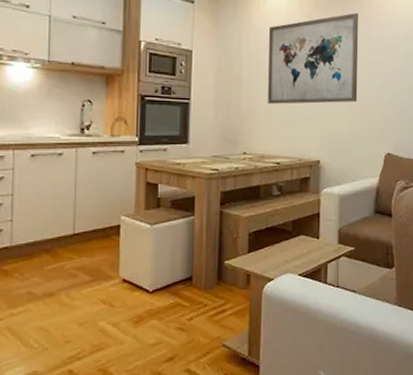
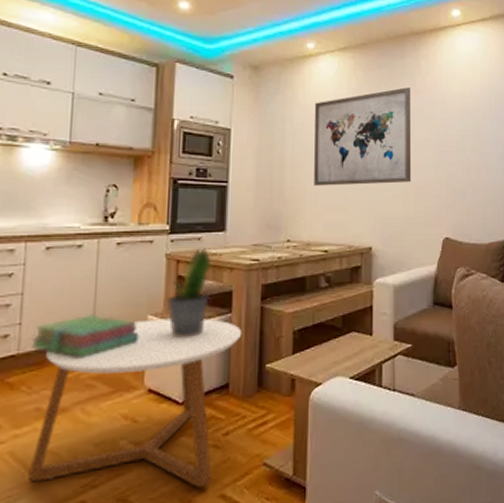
stack of books: none [22,213,114,251] -> present [31,313,139,359]
coffee table: none [24,219,204,363] -> present [28,318,243,489]
potted plant: none [136,158,177,236] -> present [165,248,212,338]

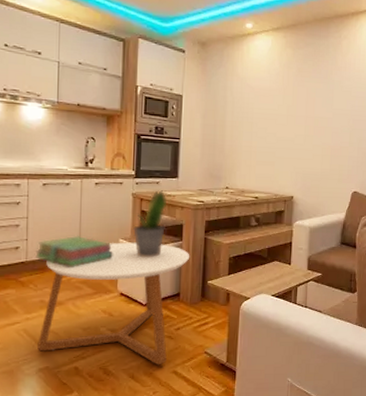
wall art: present [314,87,412,186] -> none [249,64,332,146]

